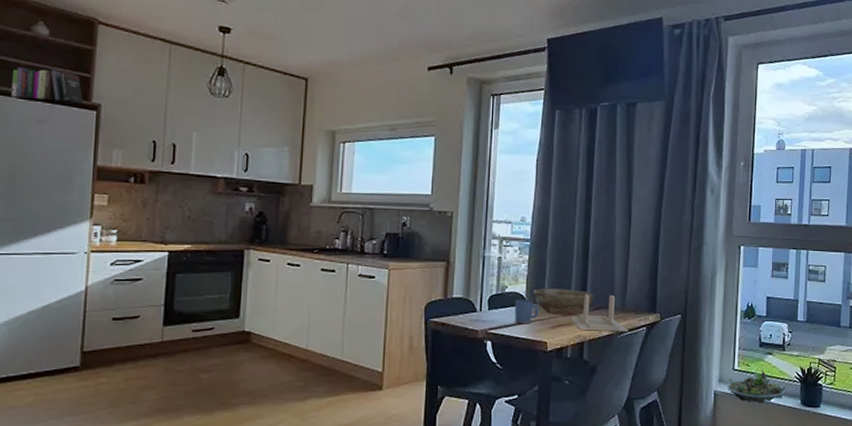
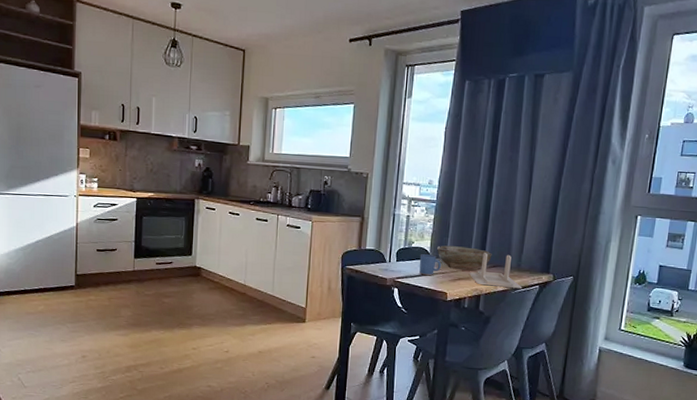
books: present [12,67,83,105] -> none [15,40,67,73]
succulent planter: present [727,369,786,402] -> none [612,331,670,362]

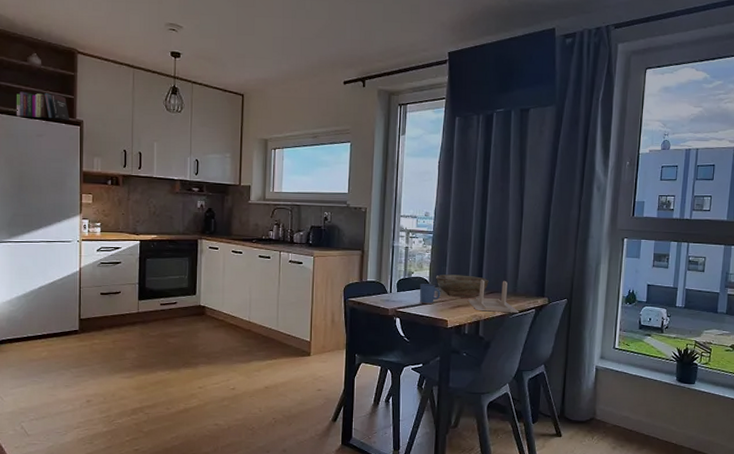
books: none [15,40,67,73] -> present [17,91,69,122]

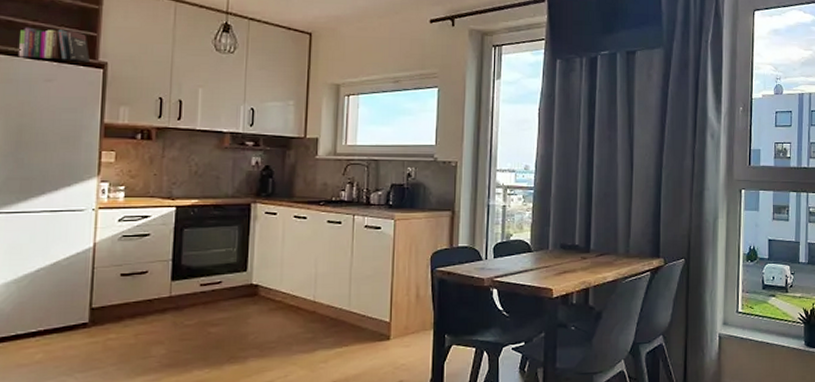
mug: present [419,284,441,305] -> none [519,247,545,272]
bowl: present [436,274,489,298] -> none [538,235,598,262]
napkin holder: present [467,280,519,313] -> none [574,240,633,278]

